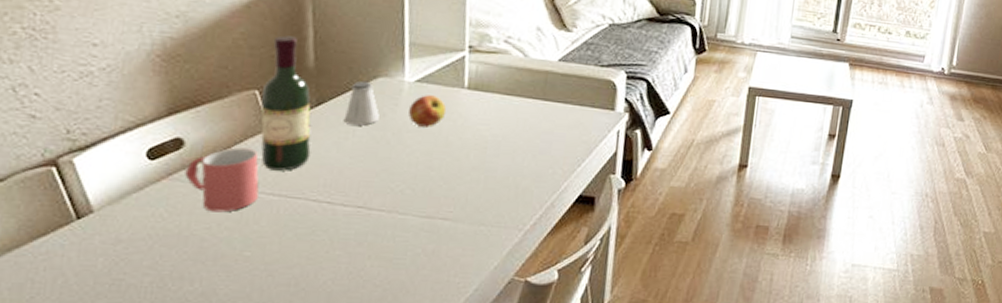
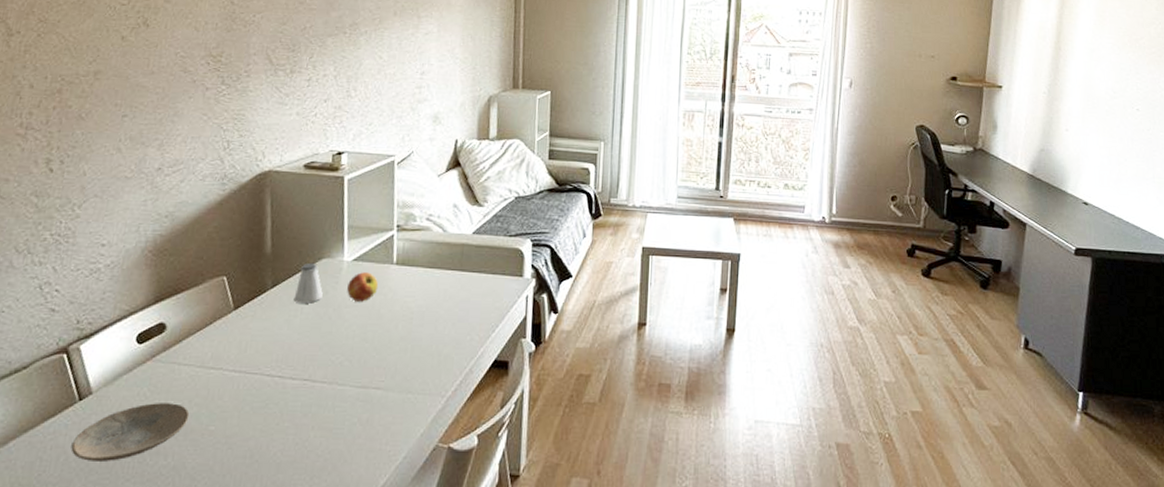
plate: none [70,225,219,285] -> present [71,403,190,461]
mug: present [185,147,259,213] -> none [165,329,224,390]
wine bottle: present [260,35,311,171] -> none [226,227,268,349]

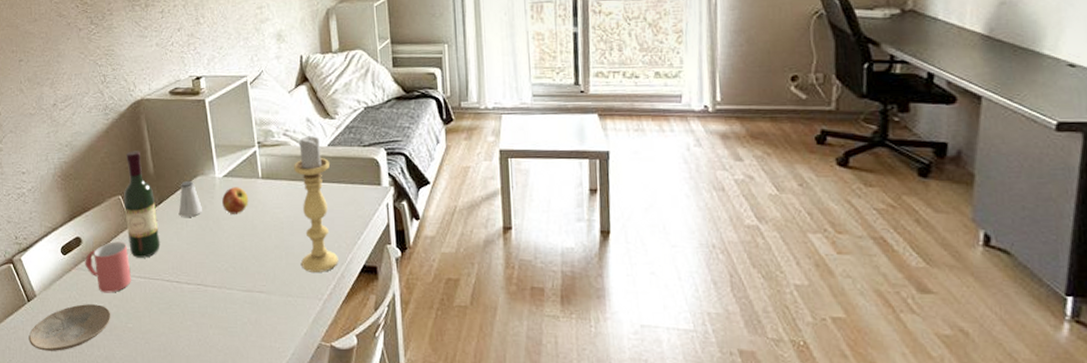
mug: none [165,329,224,390] -> present [85,241,131,293]
wine bottle: none [226,227,268,349] -> present [123,151,160,258]
candle holder: none [427,222,472,367] -> present [294,136,339,272]

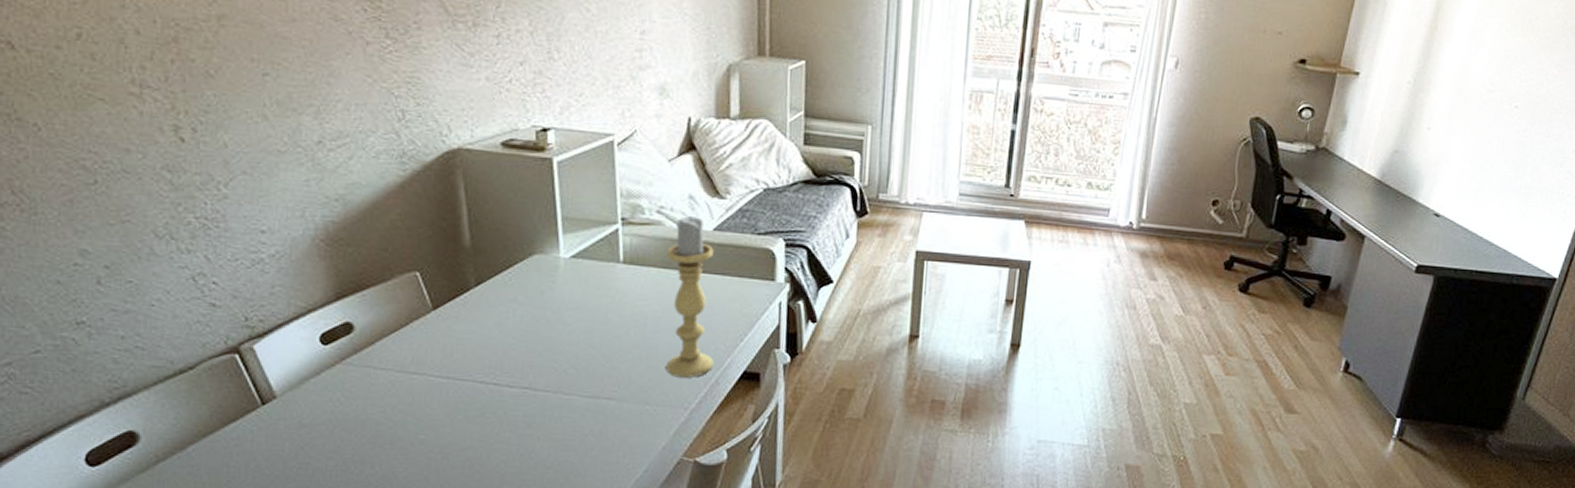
plate: present [28,304,111,351] -> none [261,409,394,469]
mug: present [85,241,131,293] -> none [357,330,427,396]
wine bottle: present [123,151,160,258] -> none [422,215,474,353]
saltshaker: present [178,180,202,217] -> none [503,258,538,305]
apple: present [222,187,249,214] -> none [566,271,604,305]

